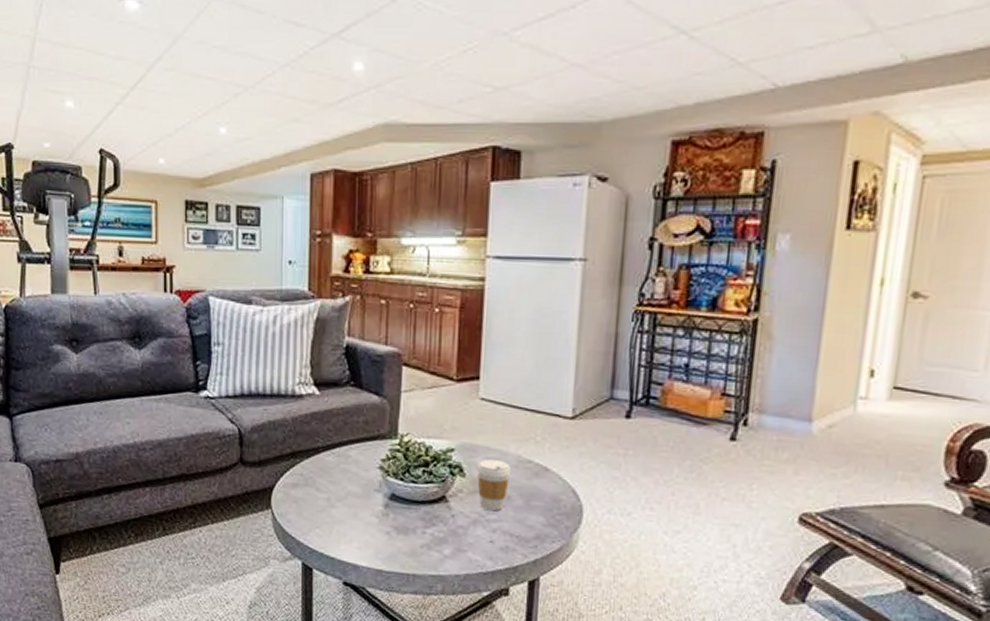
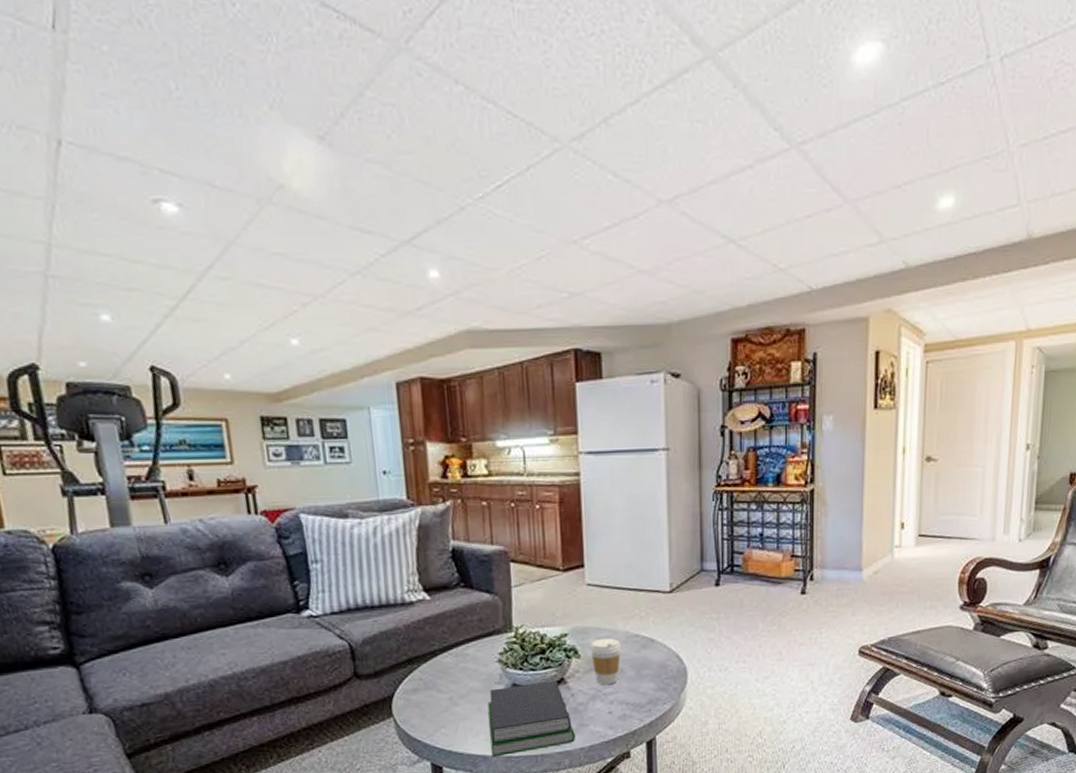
book: none [363,496,451,569] -> present [488,681,575,757]

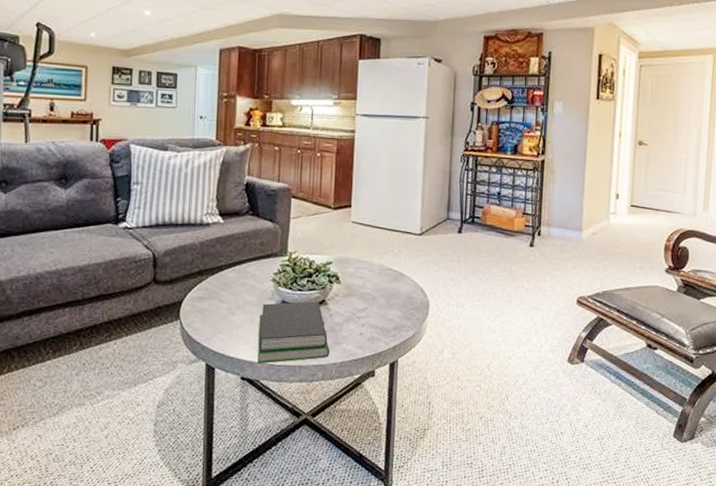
coffee cup: present [590,638,622,685] -> none [349,268,376,310]

